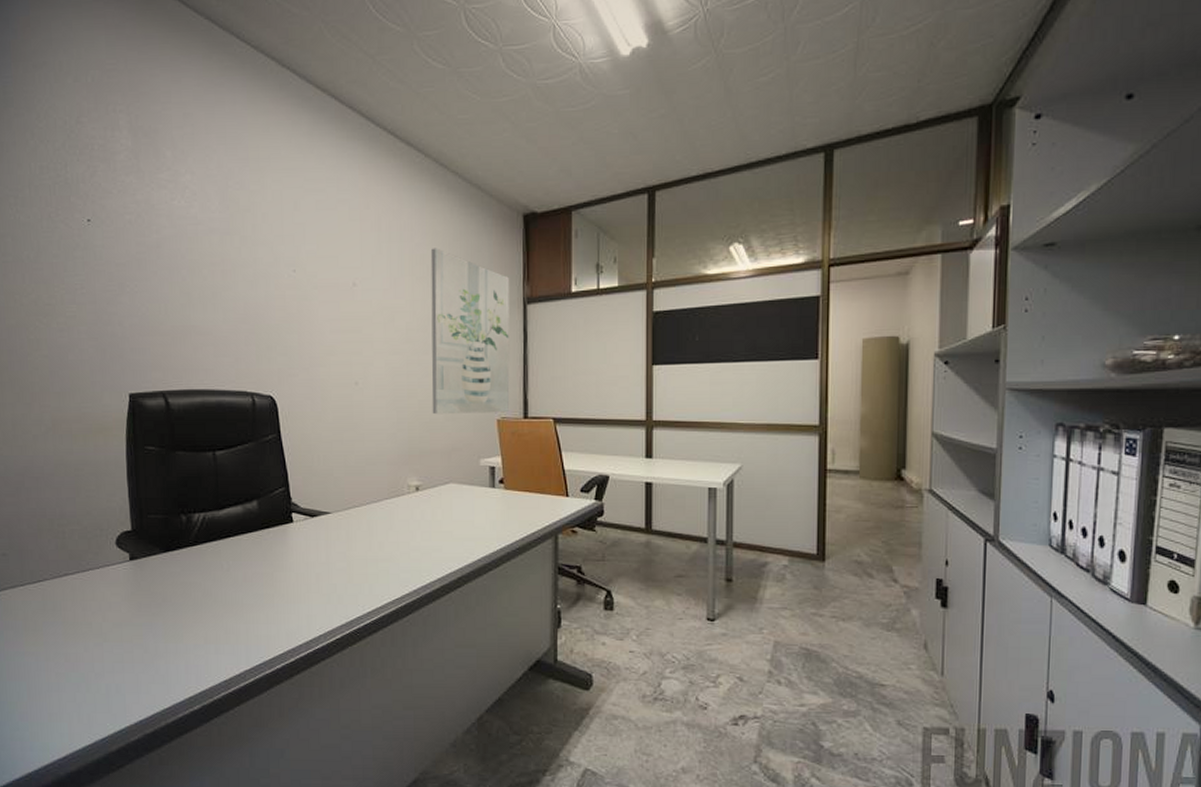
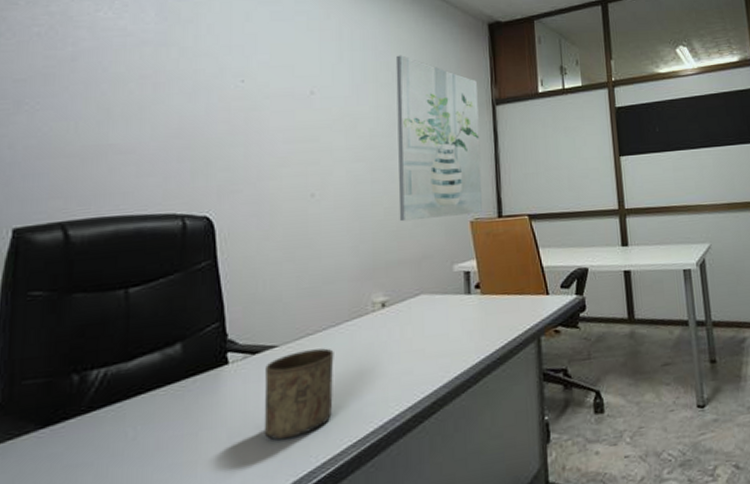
cup: none [322,519,376,589] -> present [264,348,334,440]

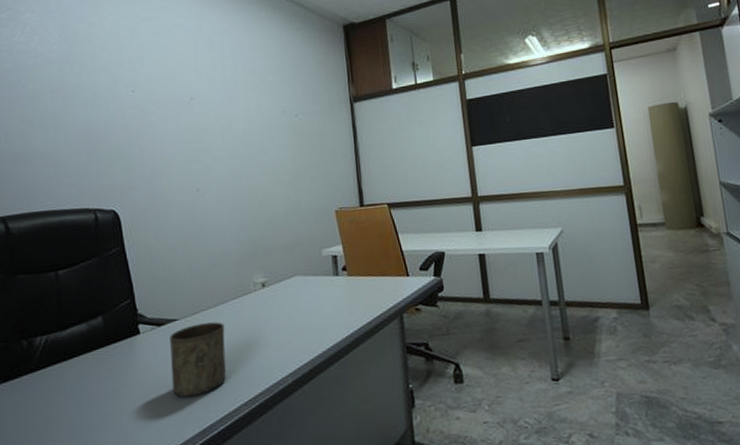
wall art: present [395,55,483,222] -> none [261,60,346,212]

